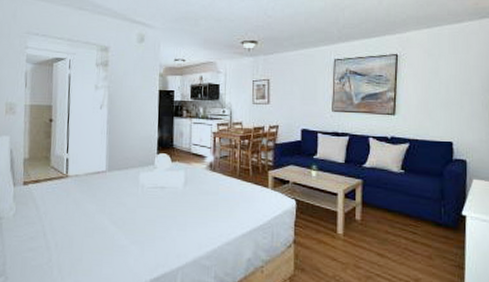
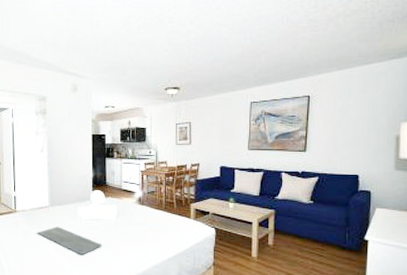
bath mat: none [92,195,165,228] -> present [38,227,101,254]

